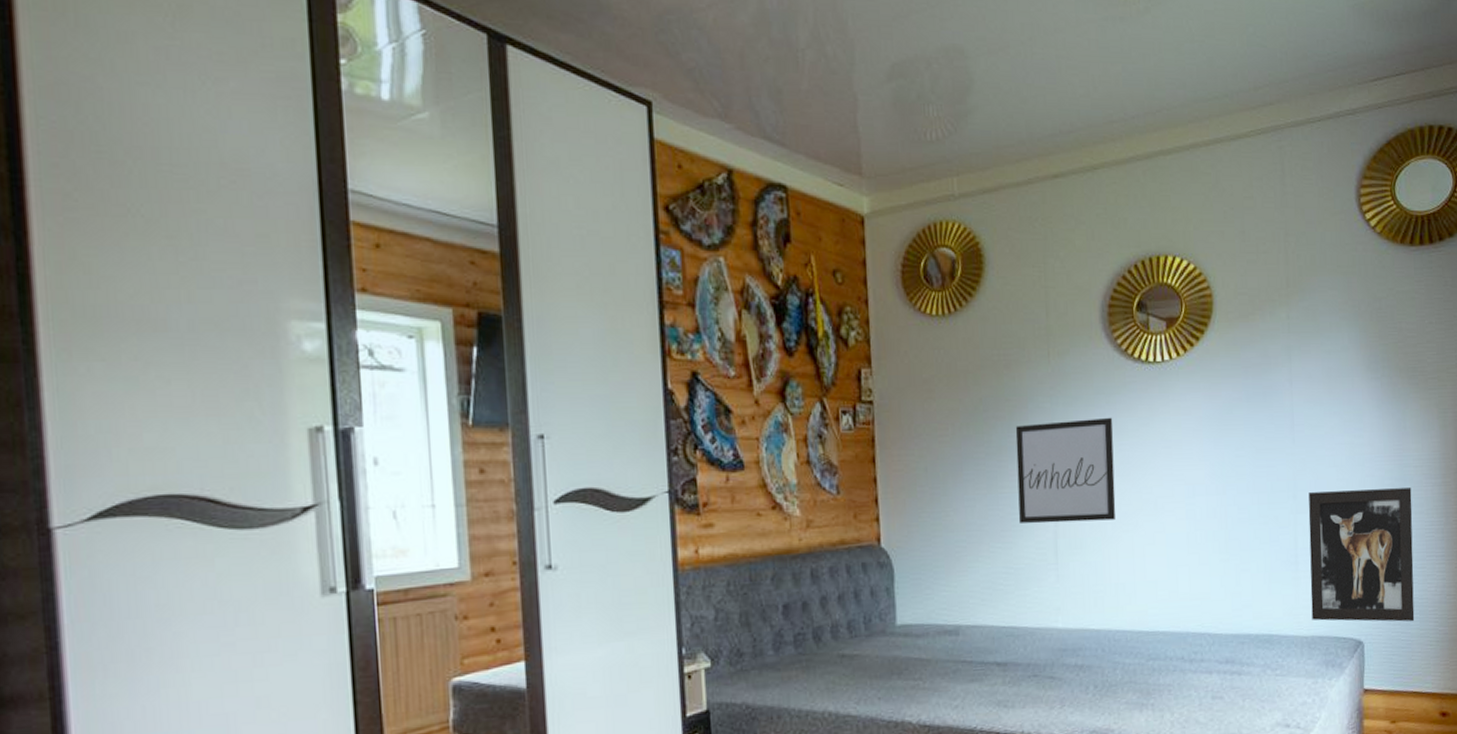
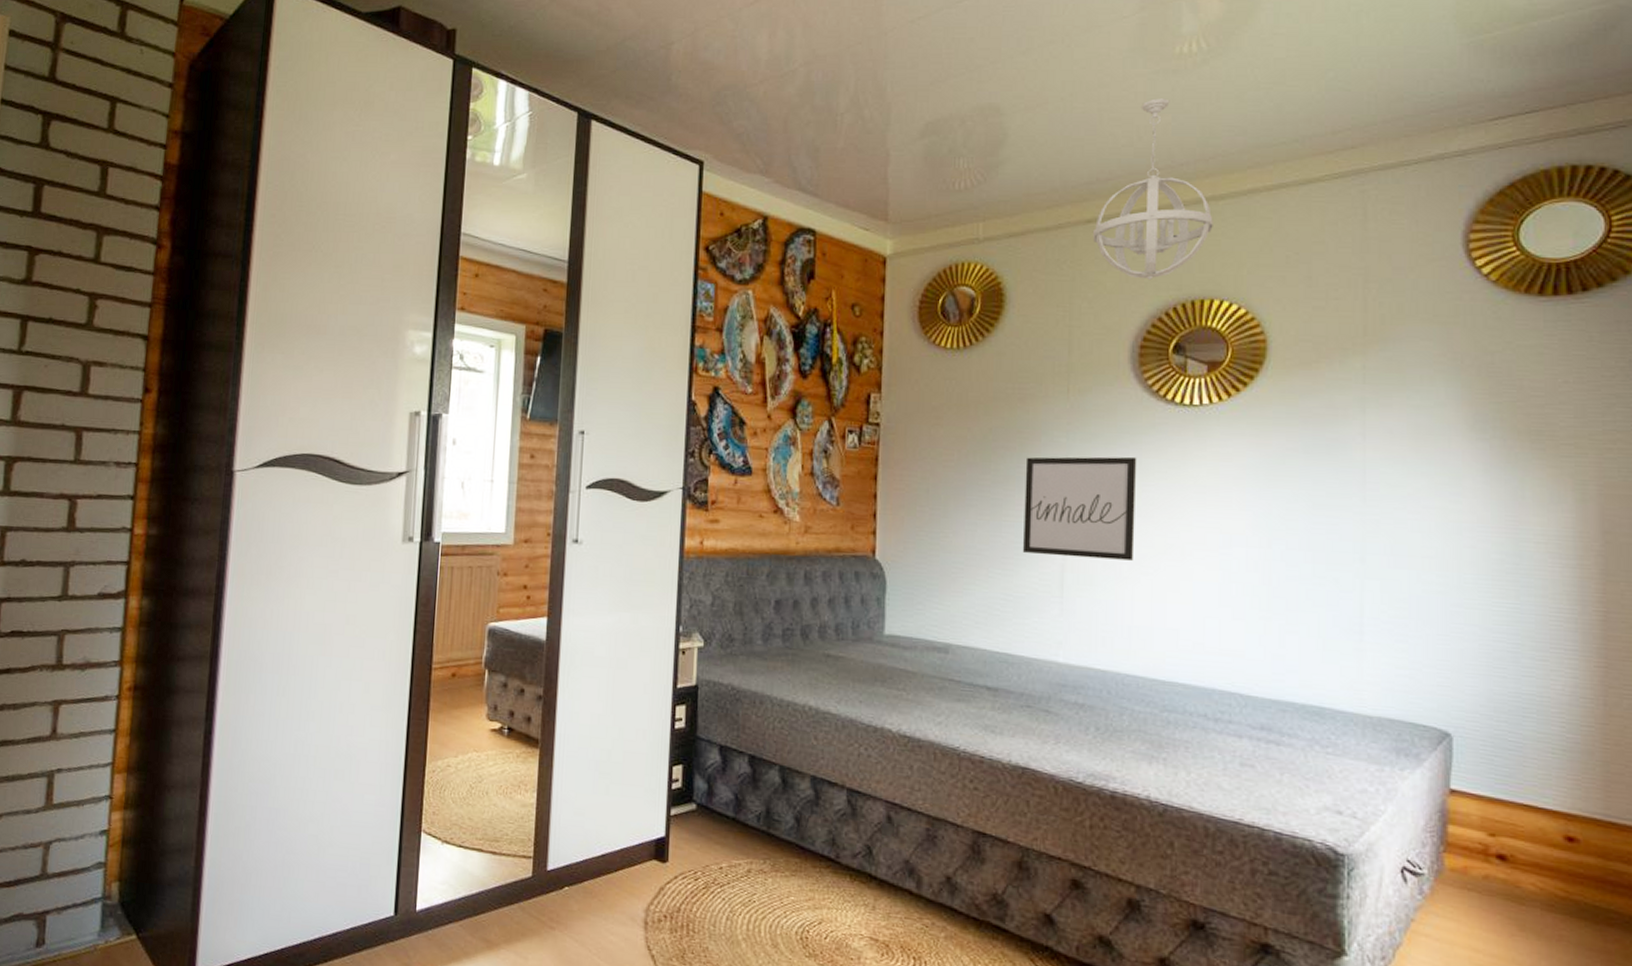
chandelier: none [1059,47,1163,238] -> present [1092,98,1213,281]
wall art: present [1308,488,1415,622] -> none [1379,557,1531,722]

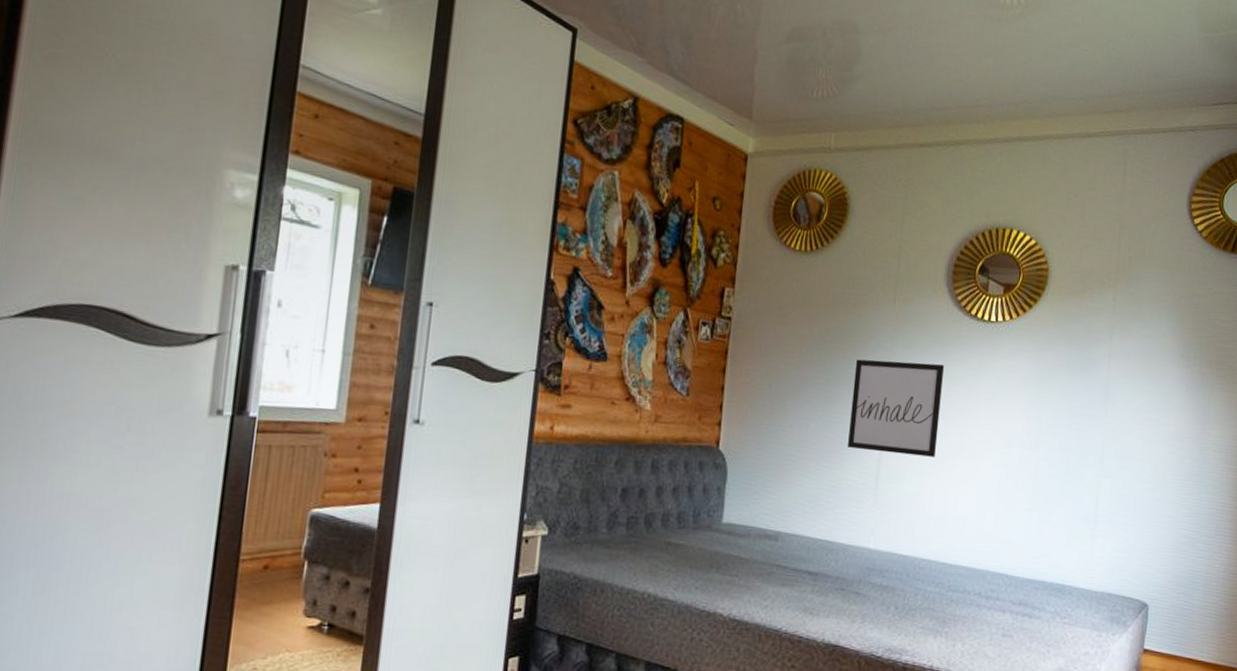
chandelier: present [1092,98,1213,281] -> none [924,41,1018,207]

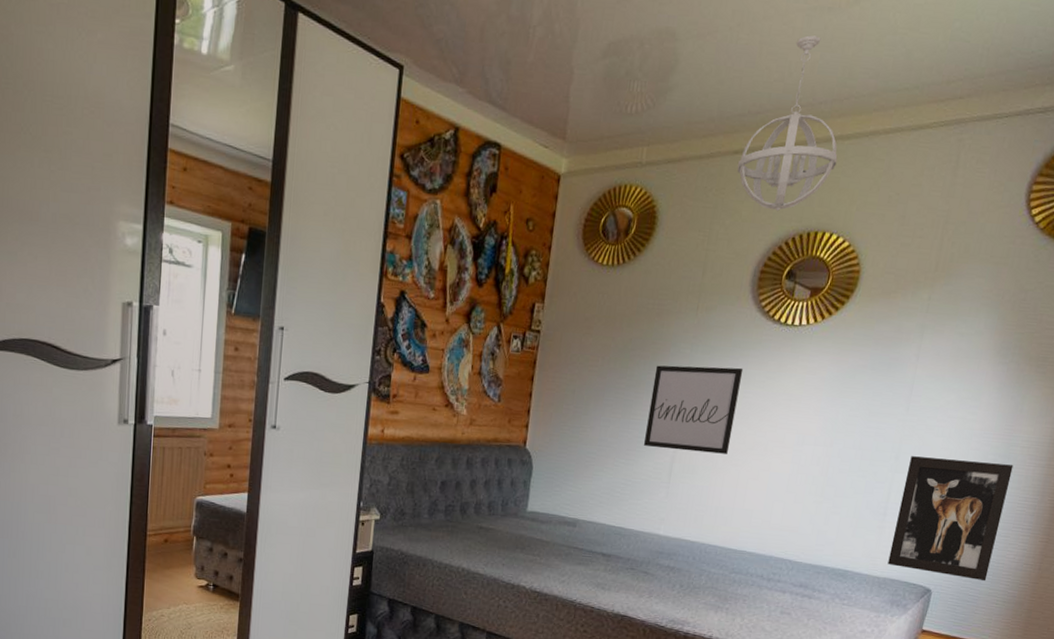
chandelier: none [924,41,1018,207] -> present [737,35,838,212]
wall art: none [1103,460,1209,593] -> present [887,456,1014,582]

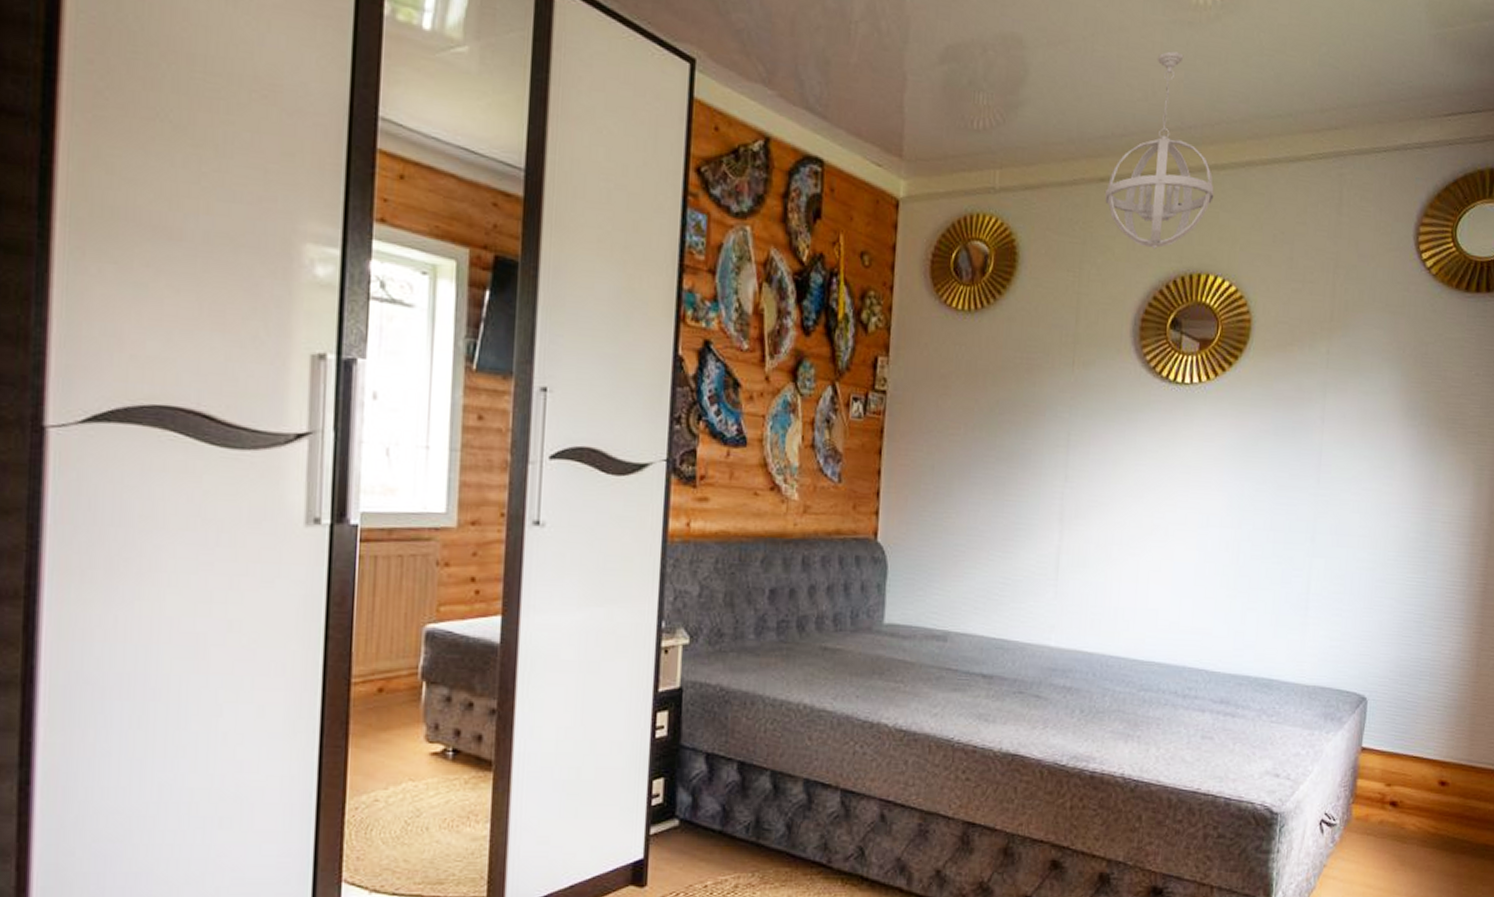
wall art: present [643,365,744,454] -> none [1022,433,1132,541]
wall art: present [887,456,1014,582] -> none [1316,537,1437,684]

